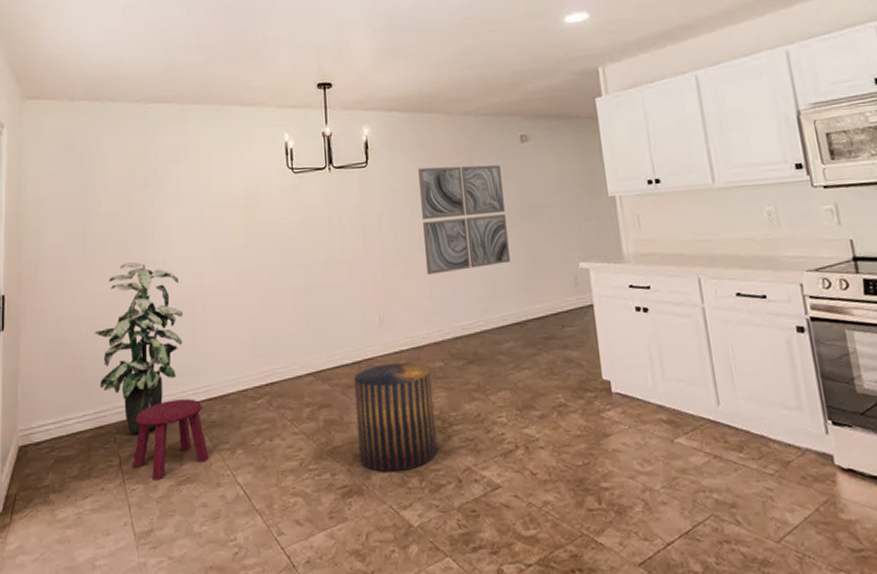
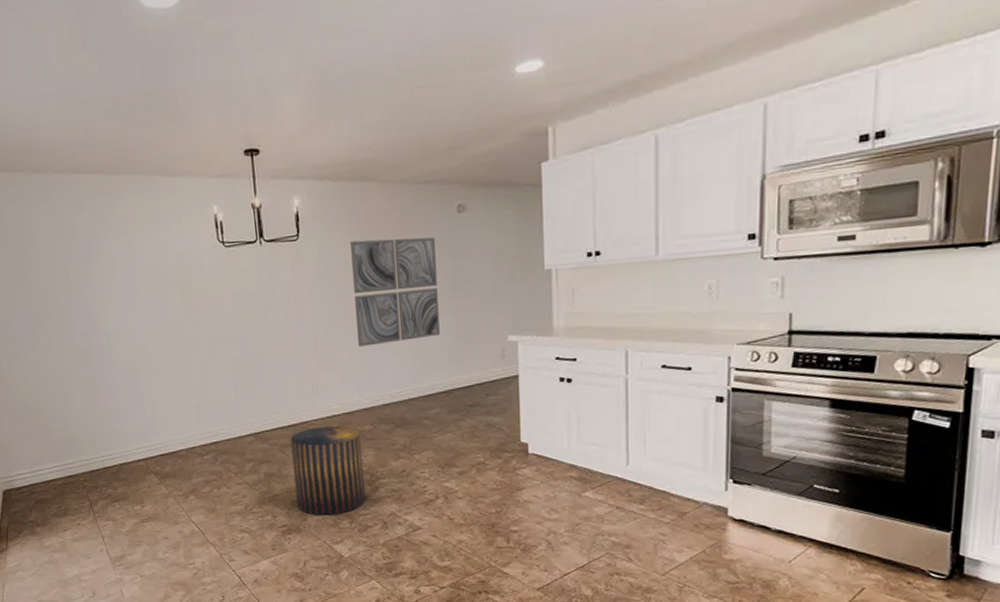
indoor plant: present [94,262,184,433] -> none [52,334,132,482]
stool: present [132,399,210,481] -> none [99,454,167,519]

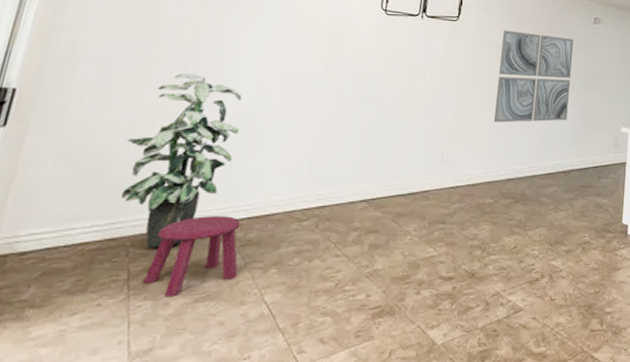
indoor plant: none [52,334,132,482] -> present [120,73,242,248]
stool: none [99,454,167,519] -> present [142,216,241,298]
stool: present [290,426,366,516] -> none [397,197,480,296]

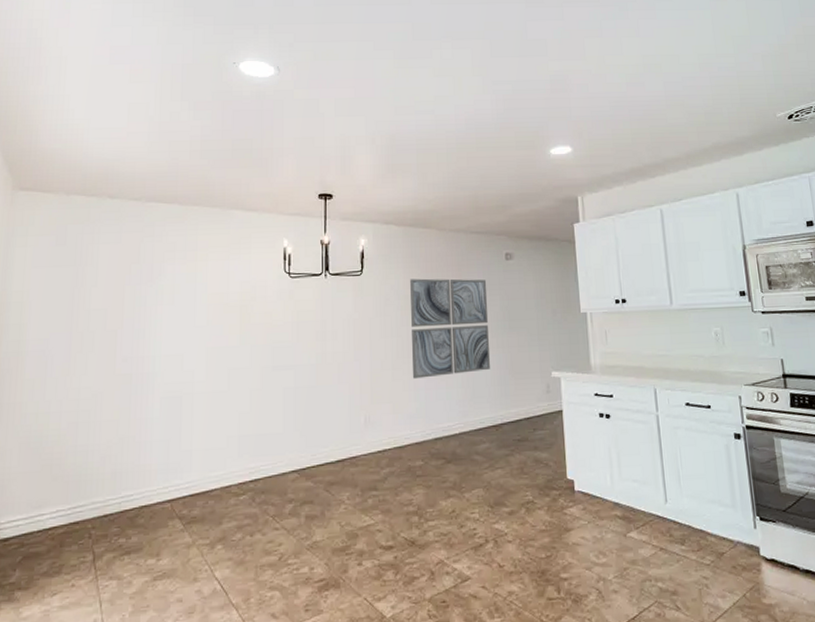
indoor plant: present [120,73,242,248] -> none [75,358,171,529]
stool: present [142,216,241,298] -> none [107,494,188,577]

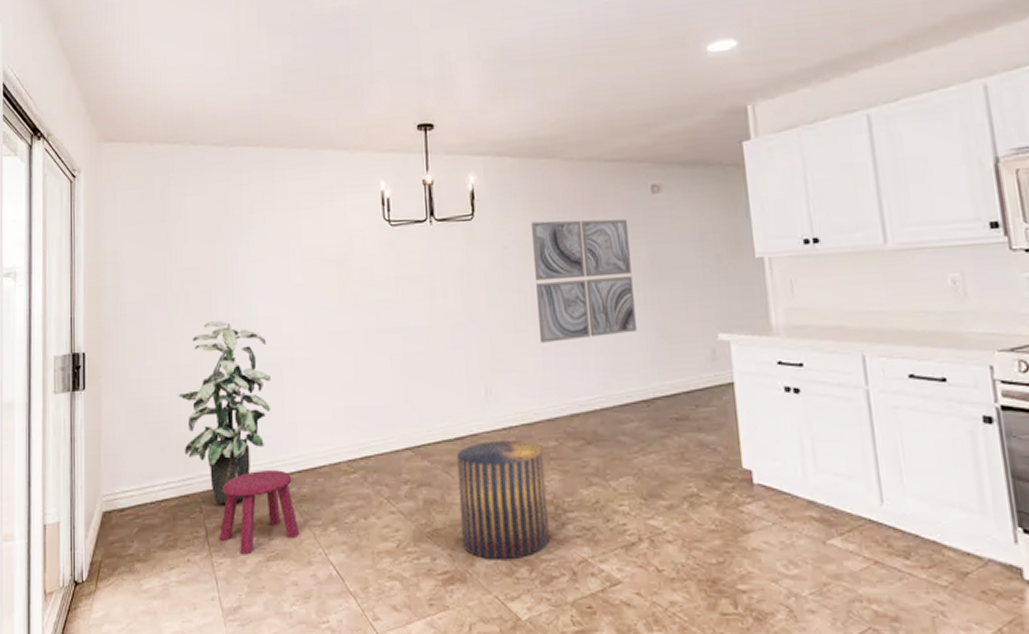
indoor plant: none [75,358,171,529] -> present [178,321,272,504]
stool: none [107,494,188,577] -> present [219,470,300,555]
stool: none [337,461,413,567] -> present [457,440,550,560]

